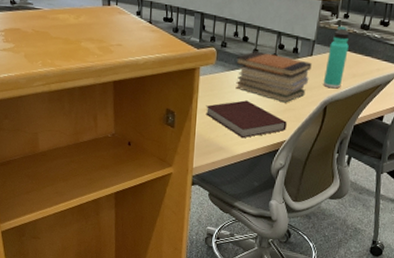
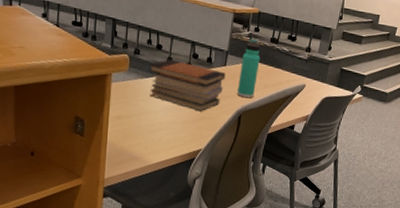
notebook: present [205,100,287,139] -> none [118,108,202,147]

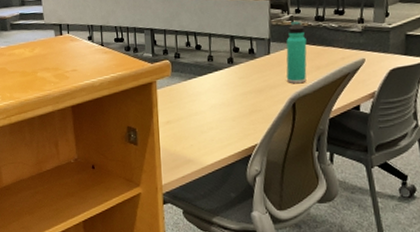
book stack: present [148,59,226,112] -> none [190,57,271,105]

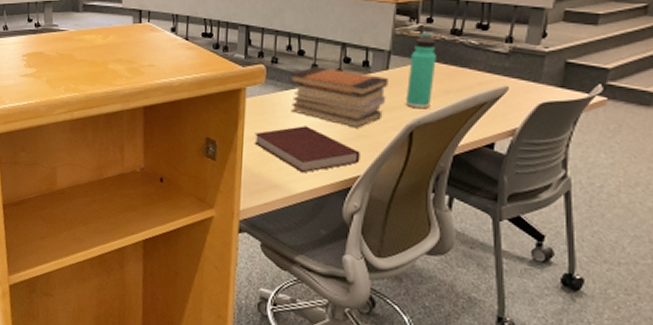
notebook: none [167,108,256,148] -> present [254,126,360,173]
book stack: none [190,57,271,105] -> present [289,66,389,128]

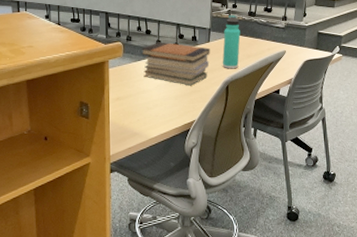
notebook: present [254,126,360,173] -> none [117,87,195,122]

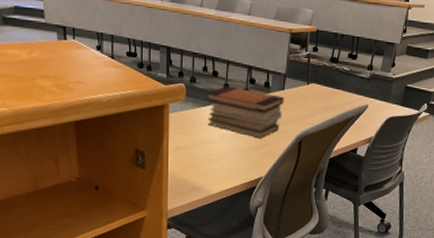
thermos bottle: present [222,14,241,69] -> none [296,59,320,123]

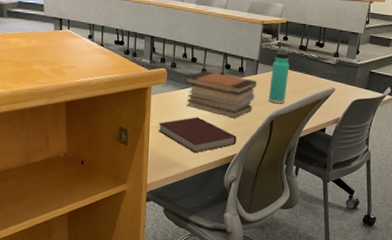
notebook: none [177,137,263,177] -> present [158,117,237,154]
thermos bottle: none [296,59,320,123] -> present [268,47,290,104]

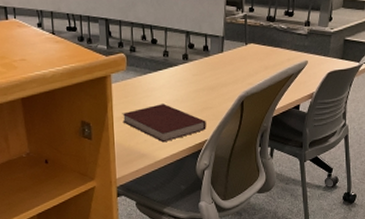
book stack: present [185,70,257,119] -> none [146,52,224,102]
thermos bottle: present [268,47,290,104] -> none [236,19,258,83]

